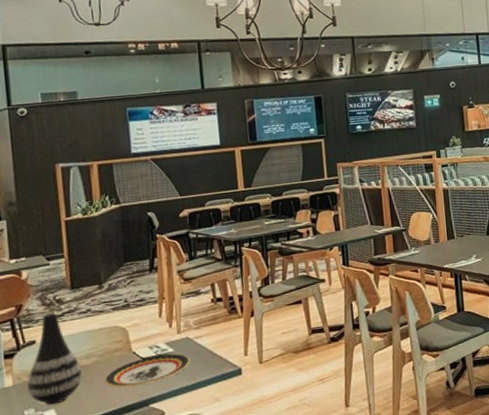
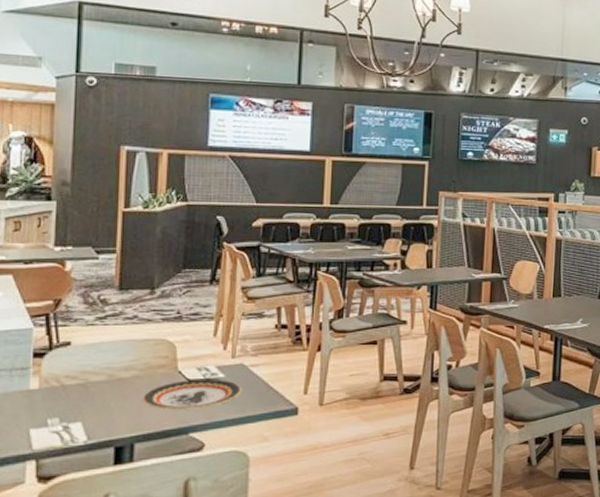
vase: present [26,311,83,405] -> none [54,312,119,417]

